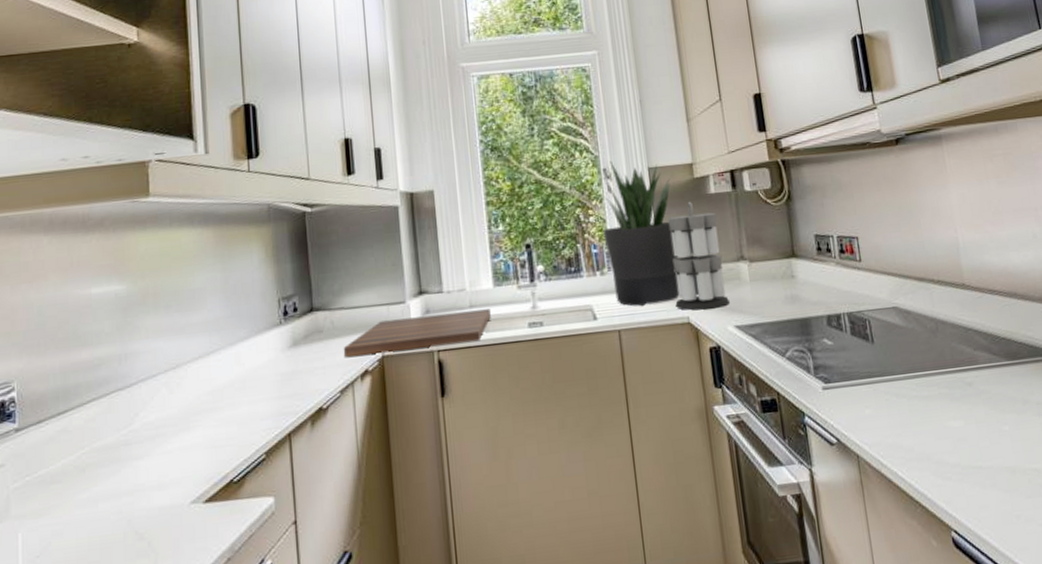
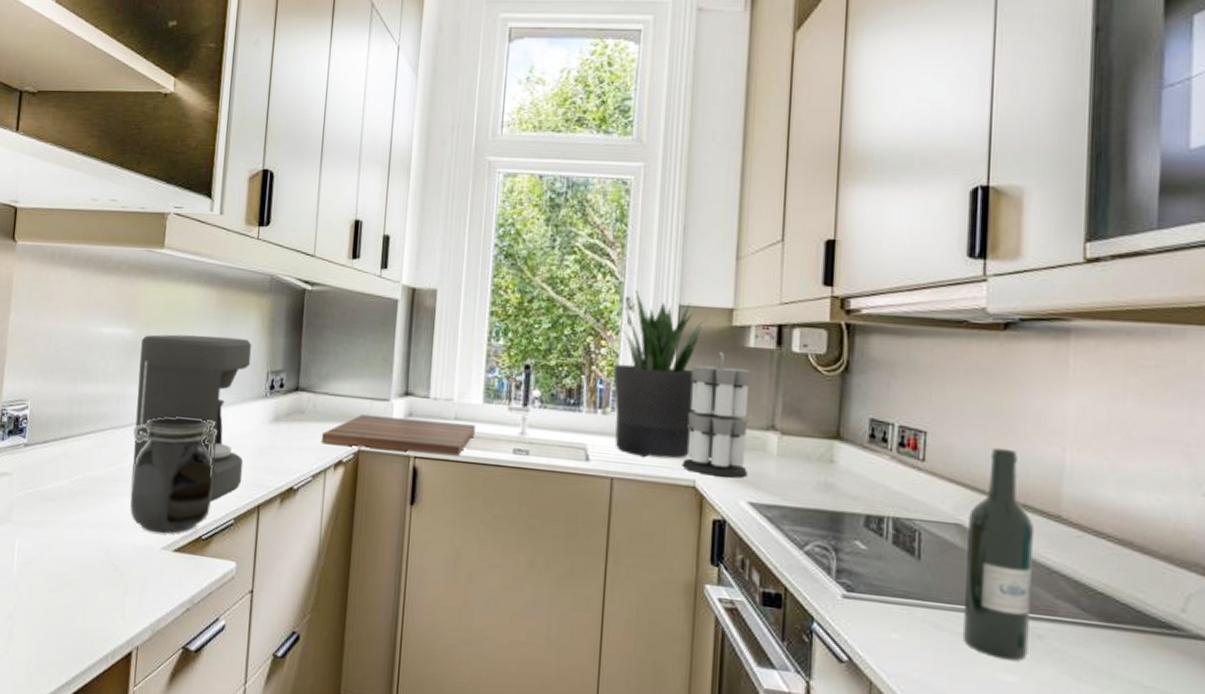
coffee maker: none [138,271,268,448] -> present [131,334,252,501]
jar: none [141,358,238,489] -> present [130,416,217,534]
wine bottle: none [901,238,965,409] -> present [962,447,1035,660]

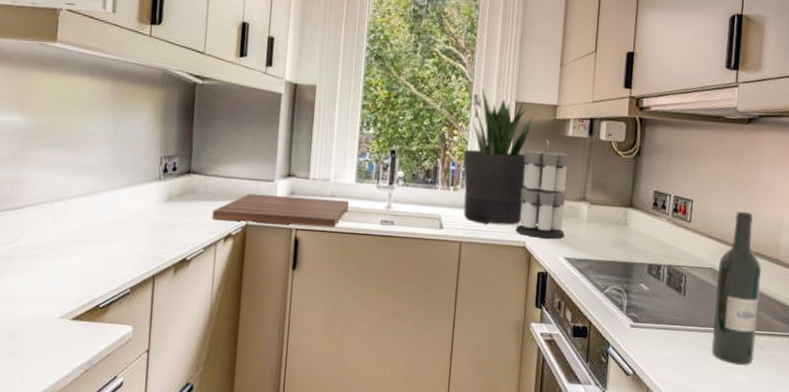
jar: present [130,416,217,534] -> none [26,198,113,305]
coffee maker: present [131,334,252,501] -> none [27,122,146,274]

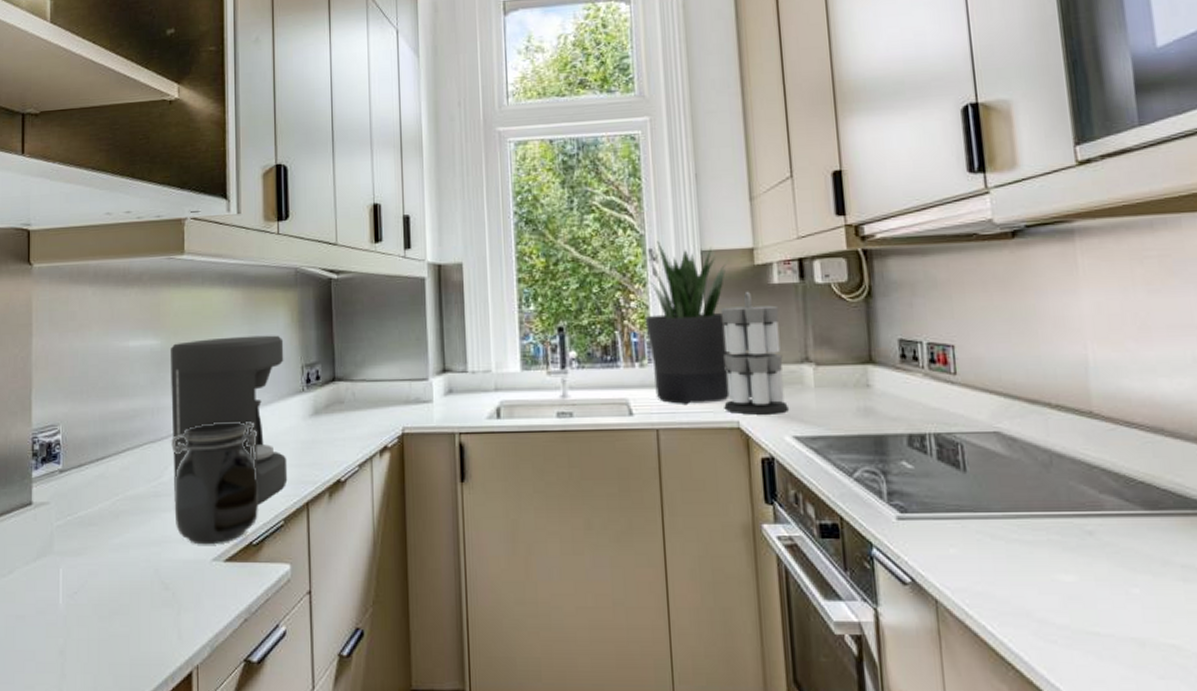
jar: none [26,198,113,305] -> present [171,420,258,545]
coffee maker: none [27,122,146,274] -> present [171,335,288,505]
cutting board: present [211,194,349,228] -> none [363,394,517,430]
wine bottle: present [711,211,762,365] -> none [1005,352,1082,559]

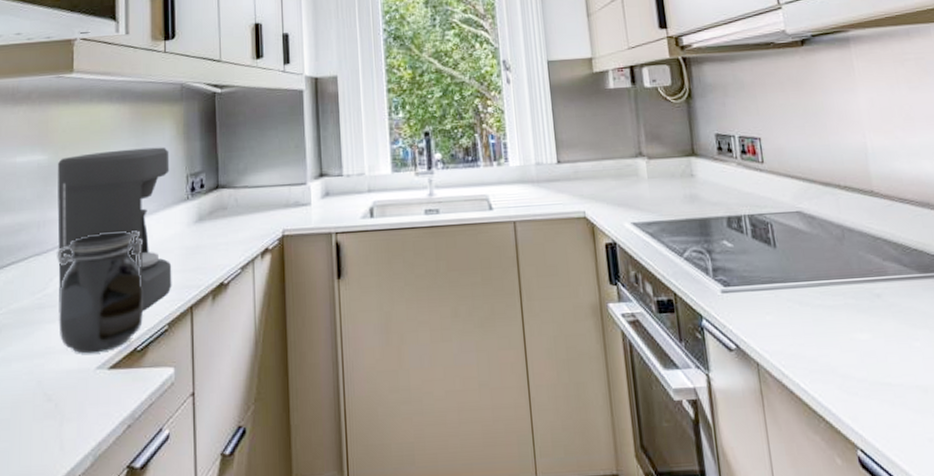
planter: present [645,241,731,404] -> none [501,53,576,198]
spice rack: present [720,291,788,415] -> none [566,95,627,205]

